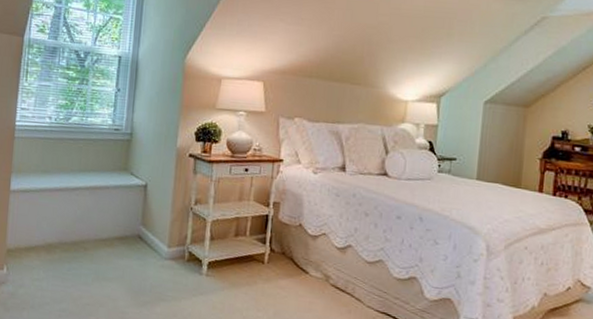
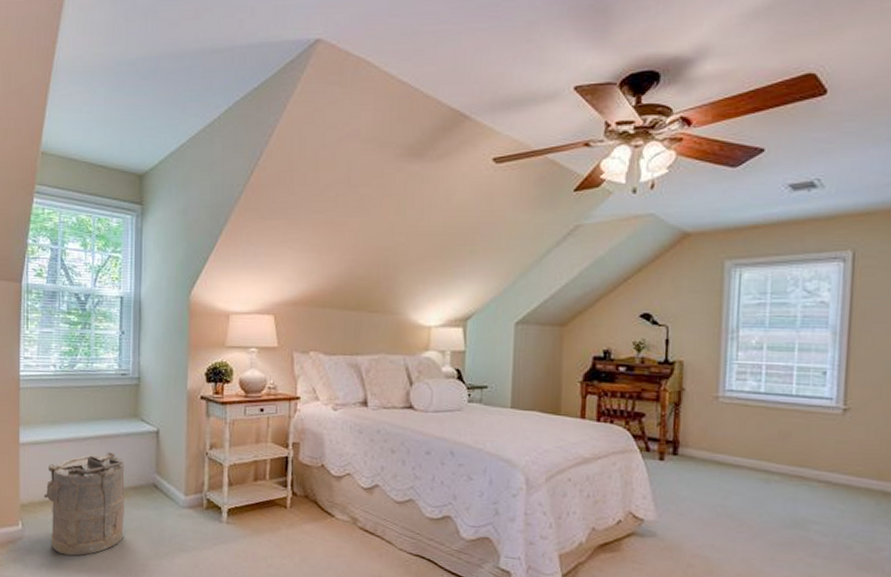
laundry hamper: none [30,203,112,302] -> present [43,452,125,556]

